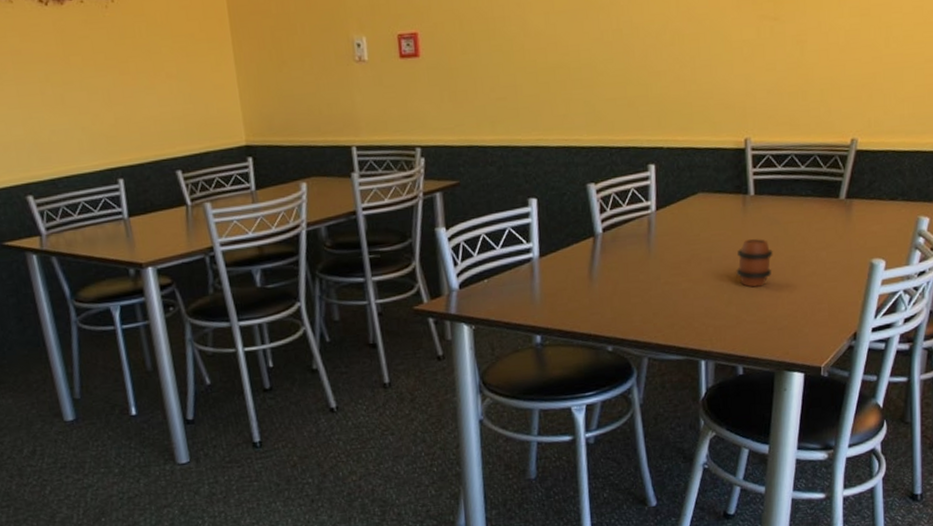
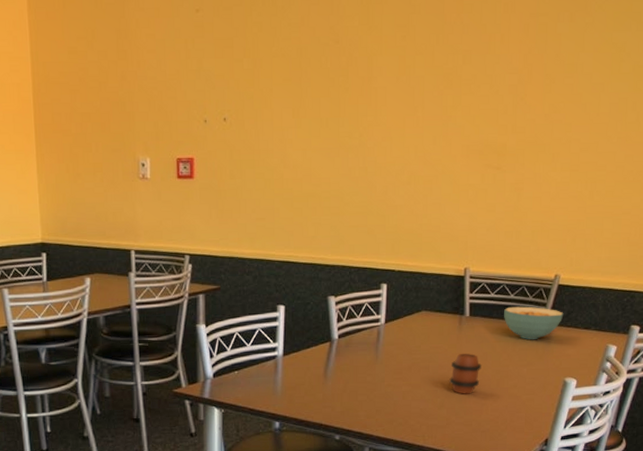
cereal bowl: none [795,178,865,218] -> present [504,306,564,339]

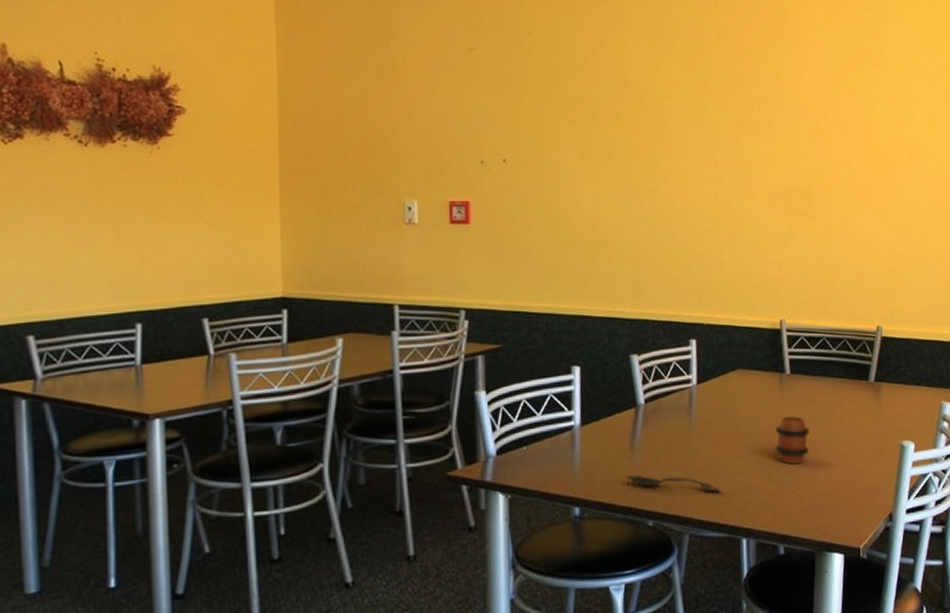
spoon: none [319,398,399,415] -> present [626,475,721,493]
cereal bowl: present [504,306,564,339] -> none [827,361,892,399]

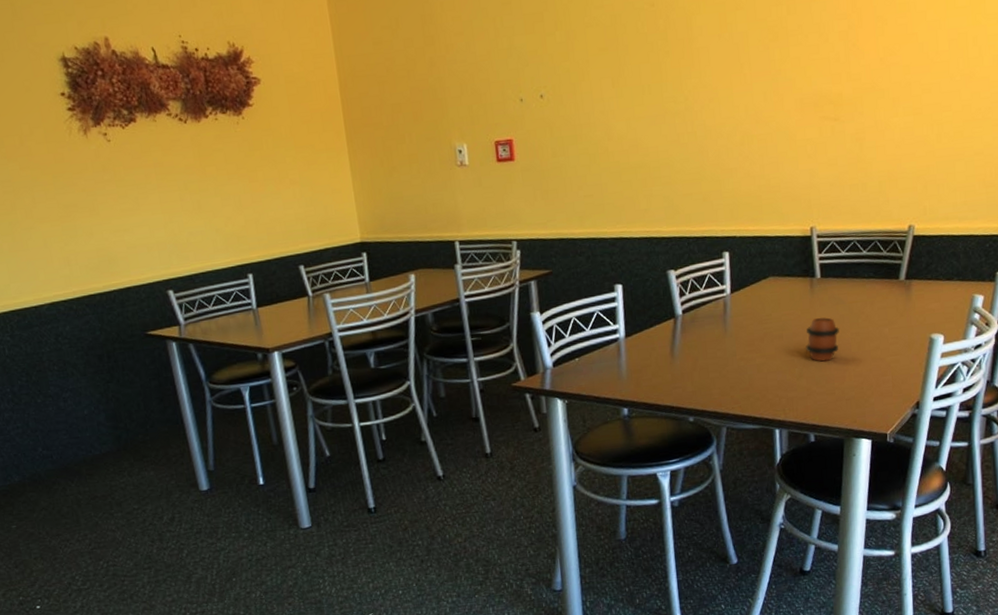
spoon: present [626,475,721,493] -> none [668,378,755,391]

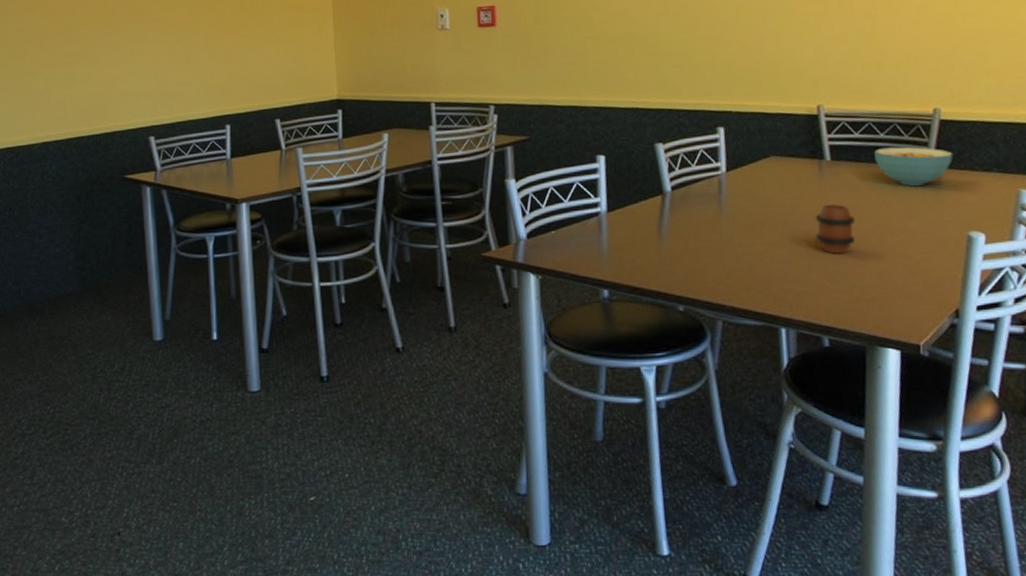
cereal bowl: none [857,261,923,297] -> present [874,147,953,186]

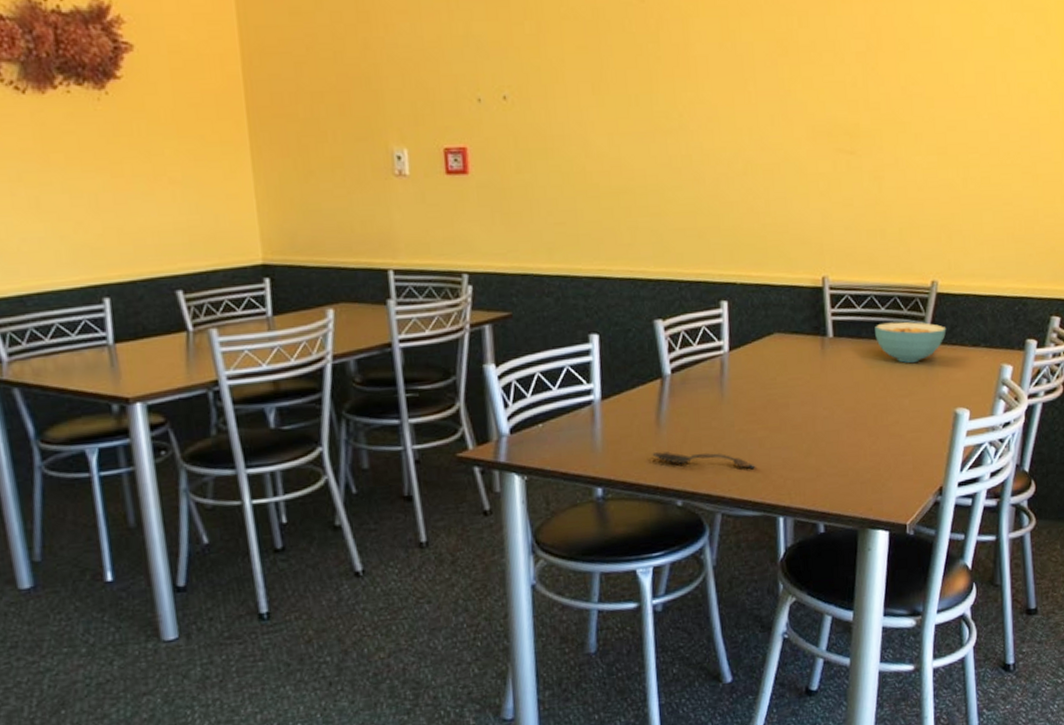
spoon: none [654,260,756,280] -> present [652,451,756,469]
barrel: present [815,204,855,254] -> none [815,384,854,437]

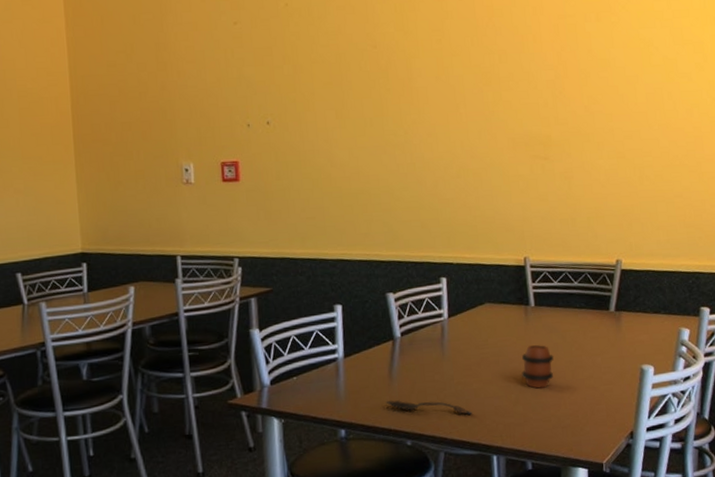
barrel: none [815,384,854,437] -> present [521,344,554,389]
cereal bowl: present [875,321,947,363] -> none [569,293,631,327]

